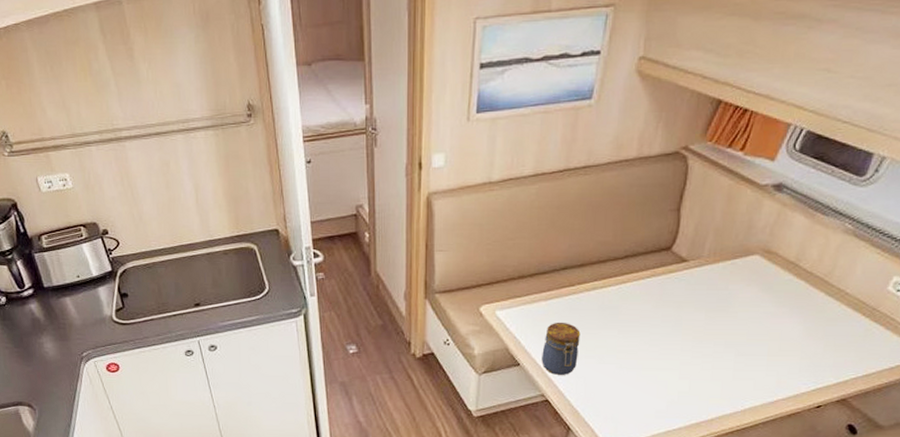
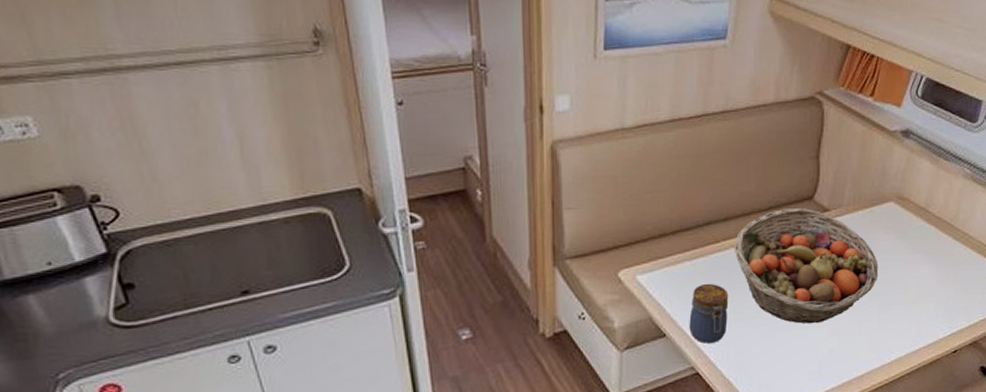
fruit basket: none [588,258,738,367] -> present [733,208,879,324]

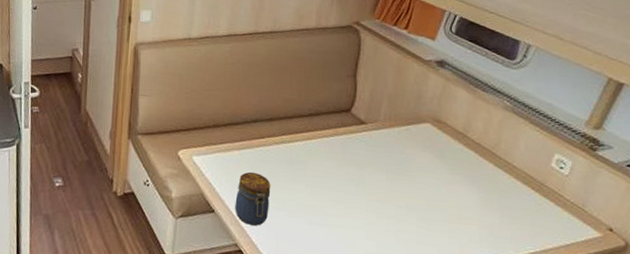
fruit basket: present [733,208,879,324] -> none [277,117,416,226]

